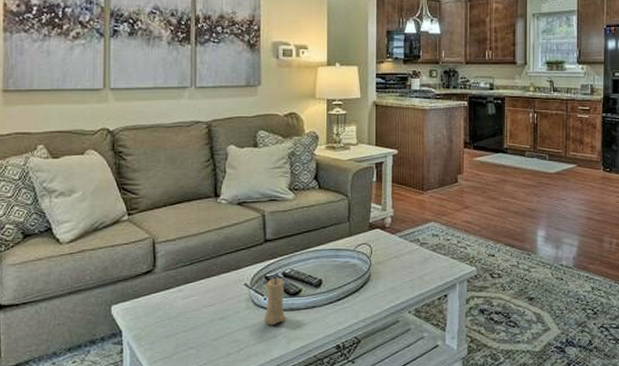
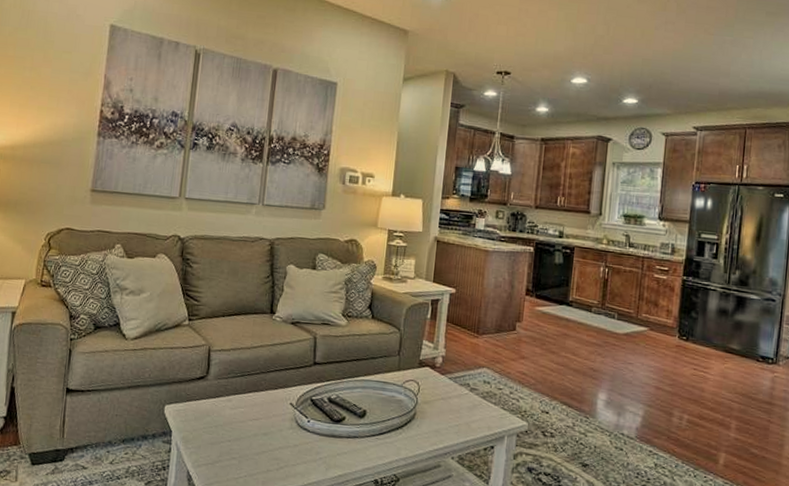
candle: present [265,276,287,326] -> none [306,400,329,449]

